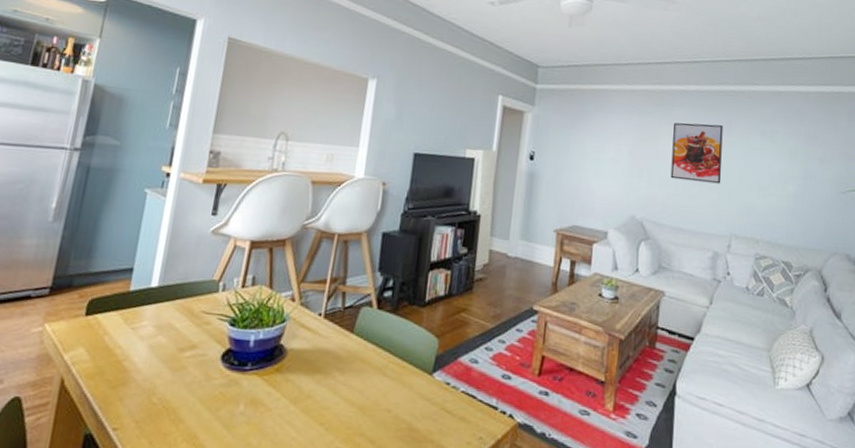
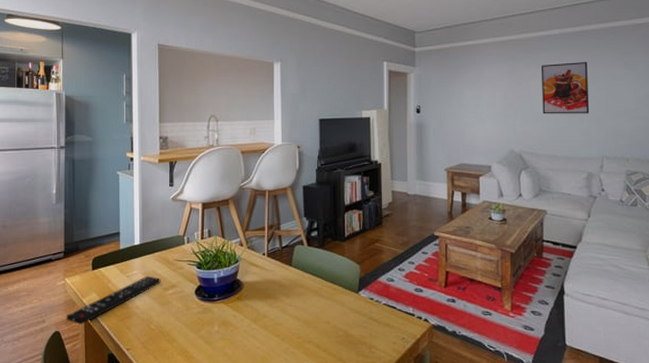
remote control: none [34,329,178,390] -> present [66,276,161,325]

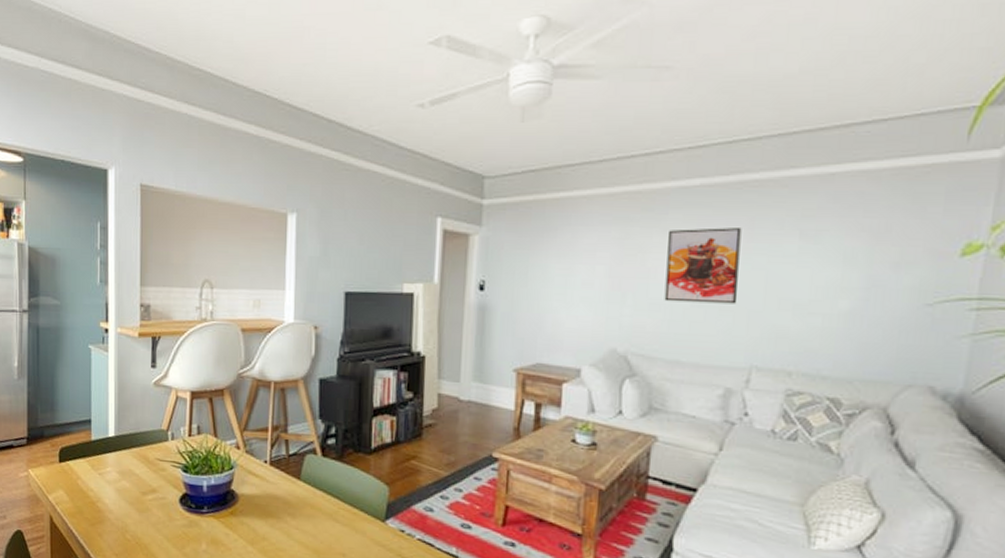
remote control: present [66,276,161,325] -> none [29,475,139,526]

